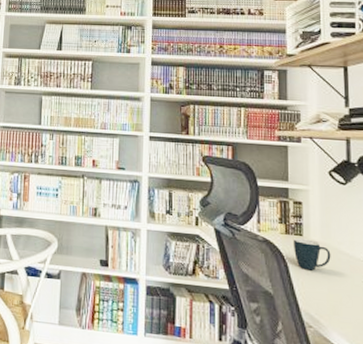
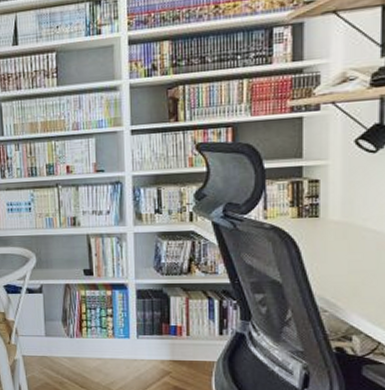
mug: present [293,238,331,271] -> none [306,220,353,253]

